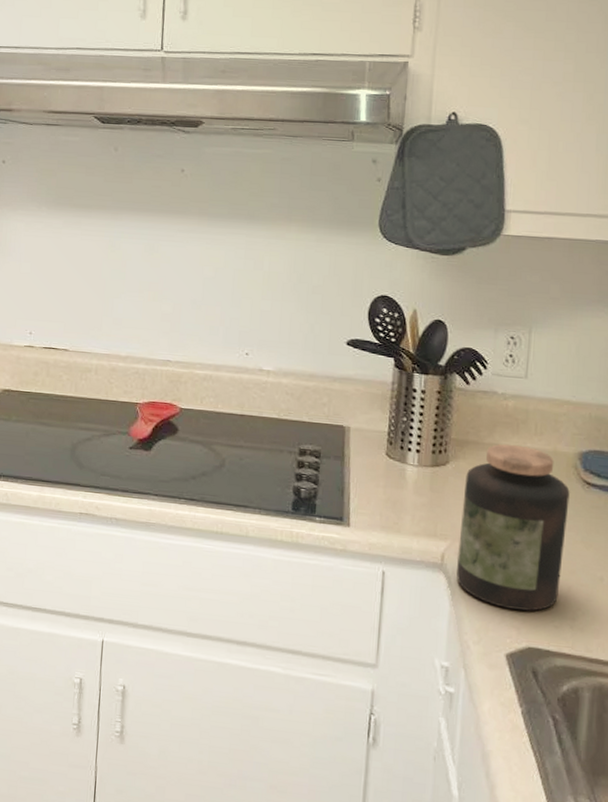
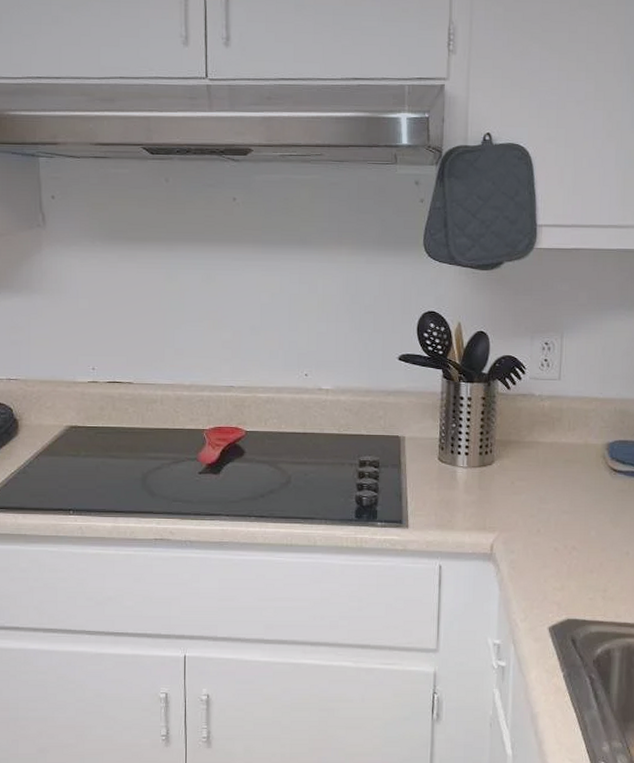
jar: present [456,444,570,611] -> none [504,441,599,587]

